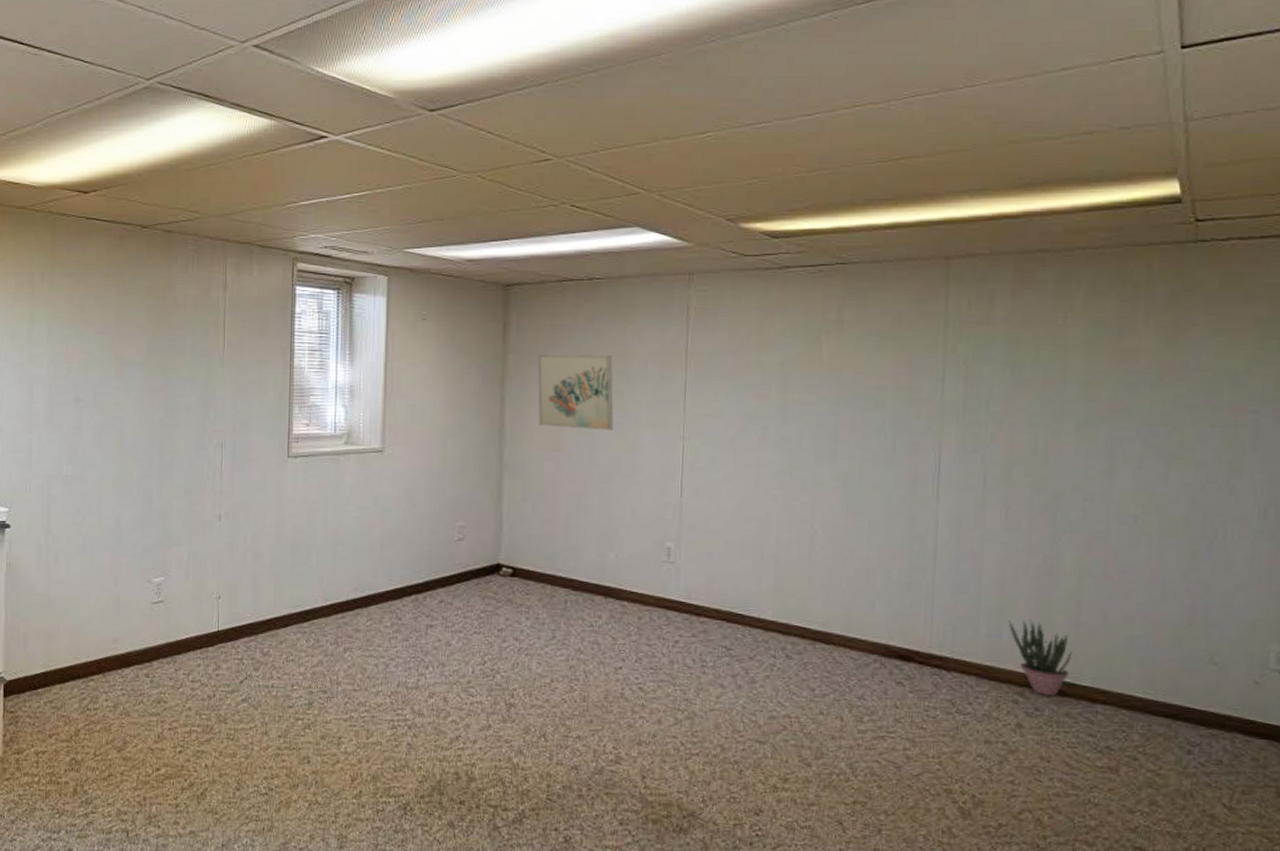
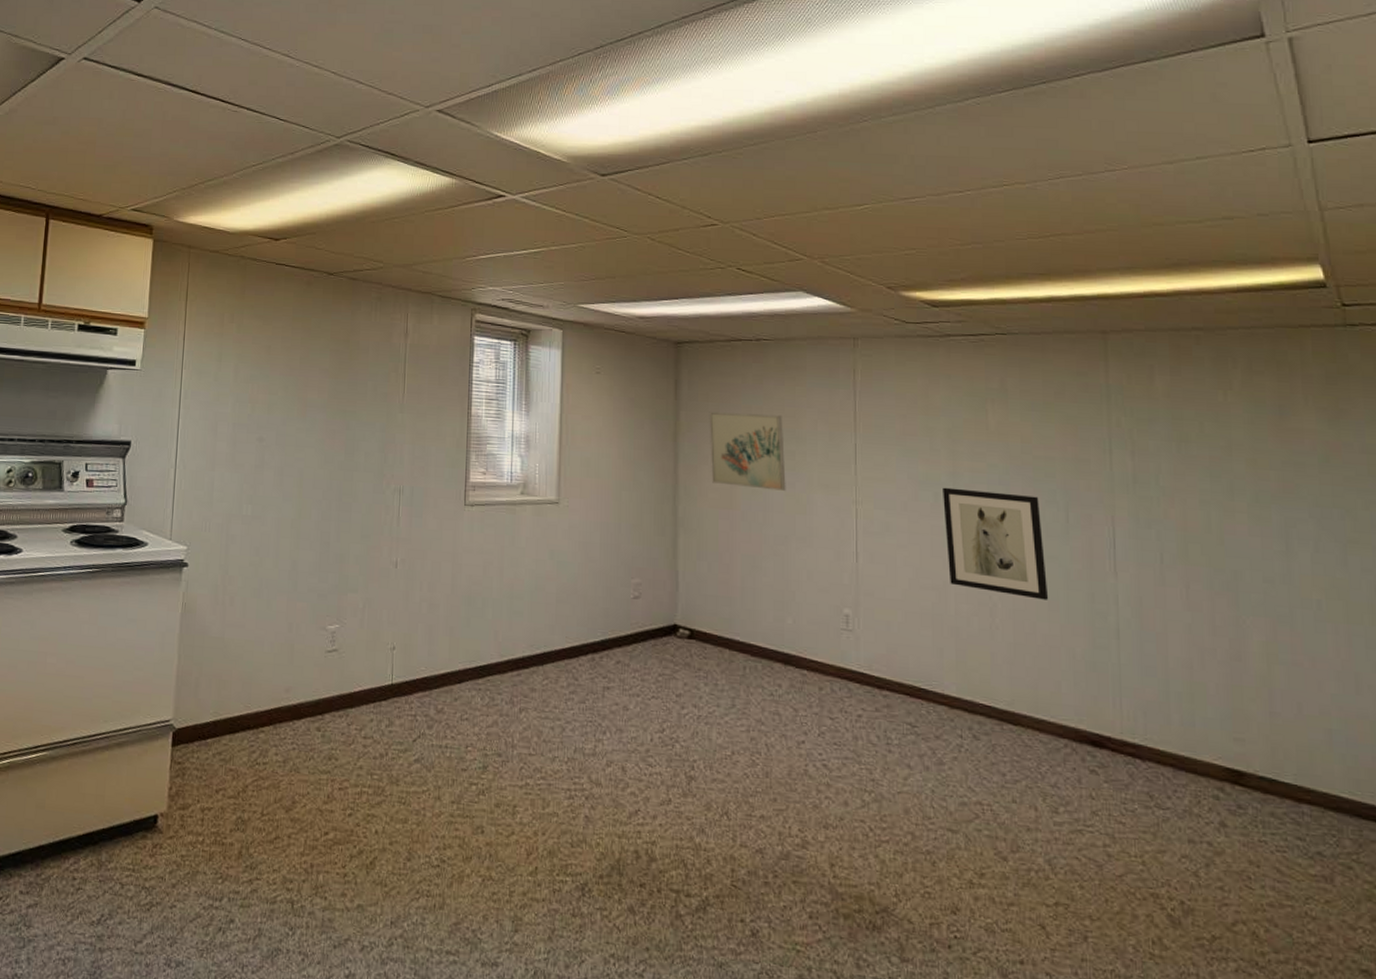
wall art: none [770,420,870,526] -> present [943,487,1049,600]
potted plant: present [1008,619,1073,696] -> none [1199,707,1271,793]

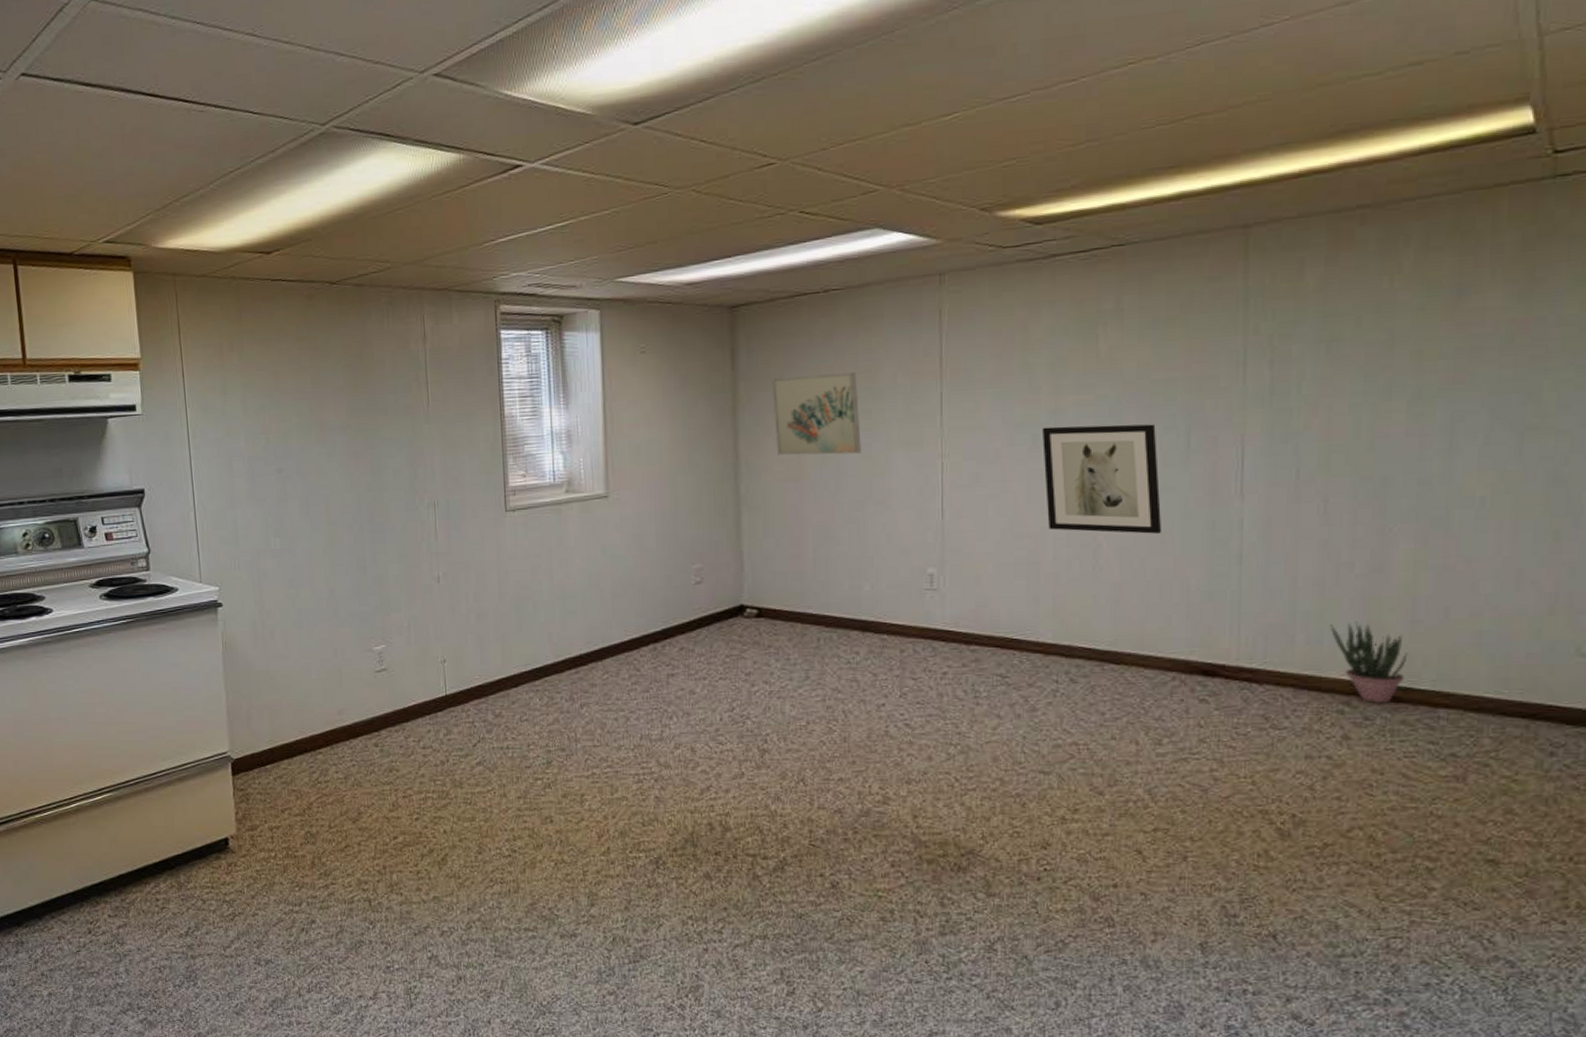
potted plant: none [1199,707,1271,793] -> present [1329,621,1408,703]

